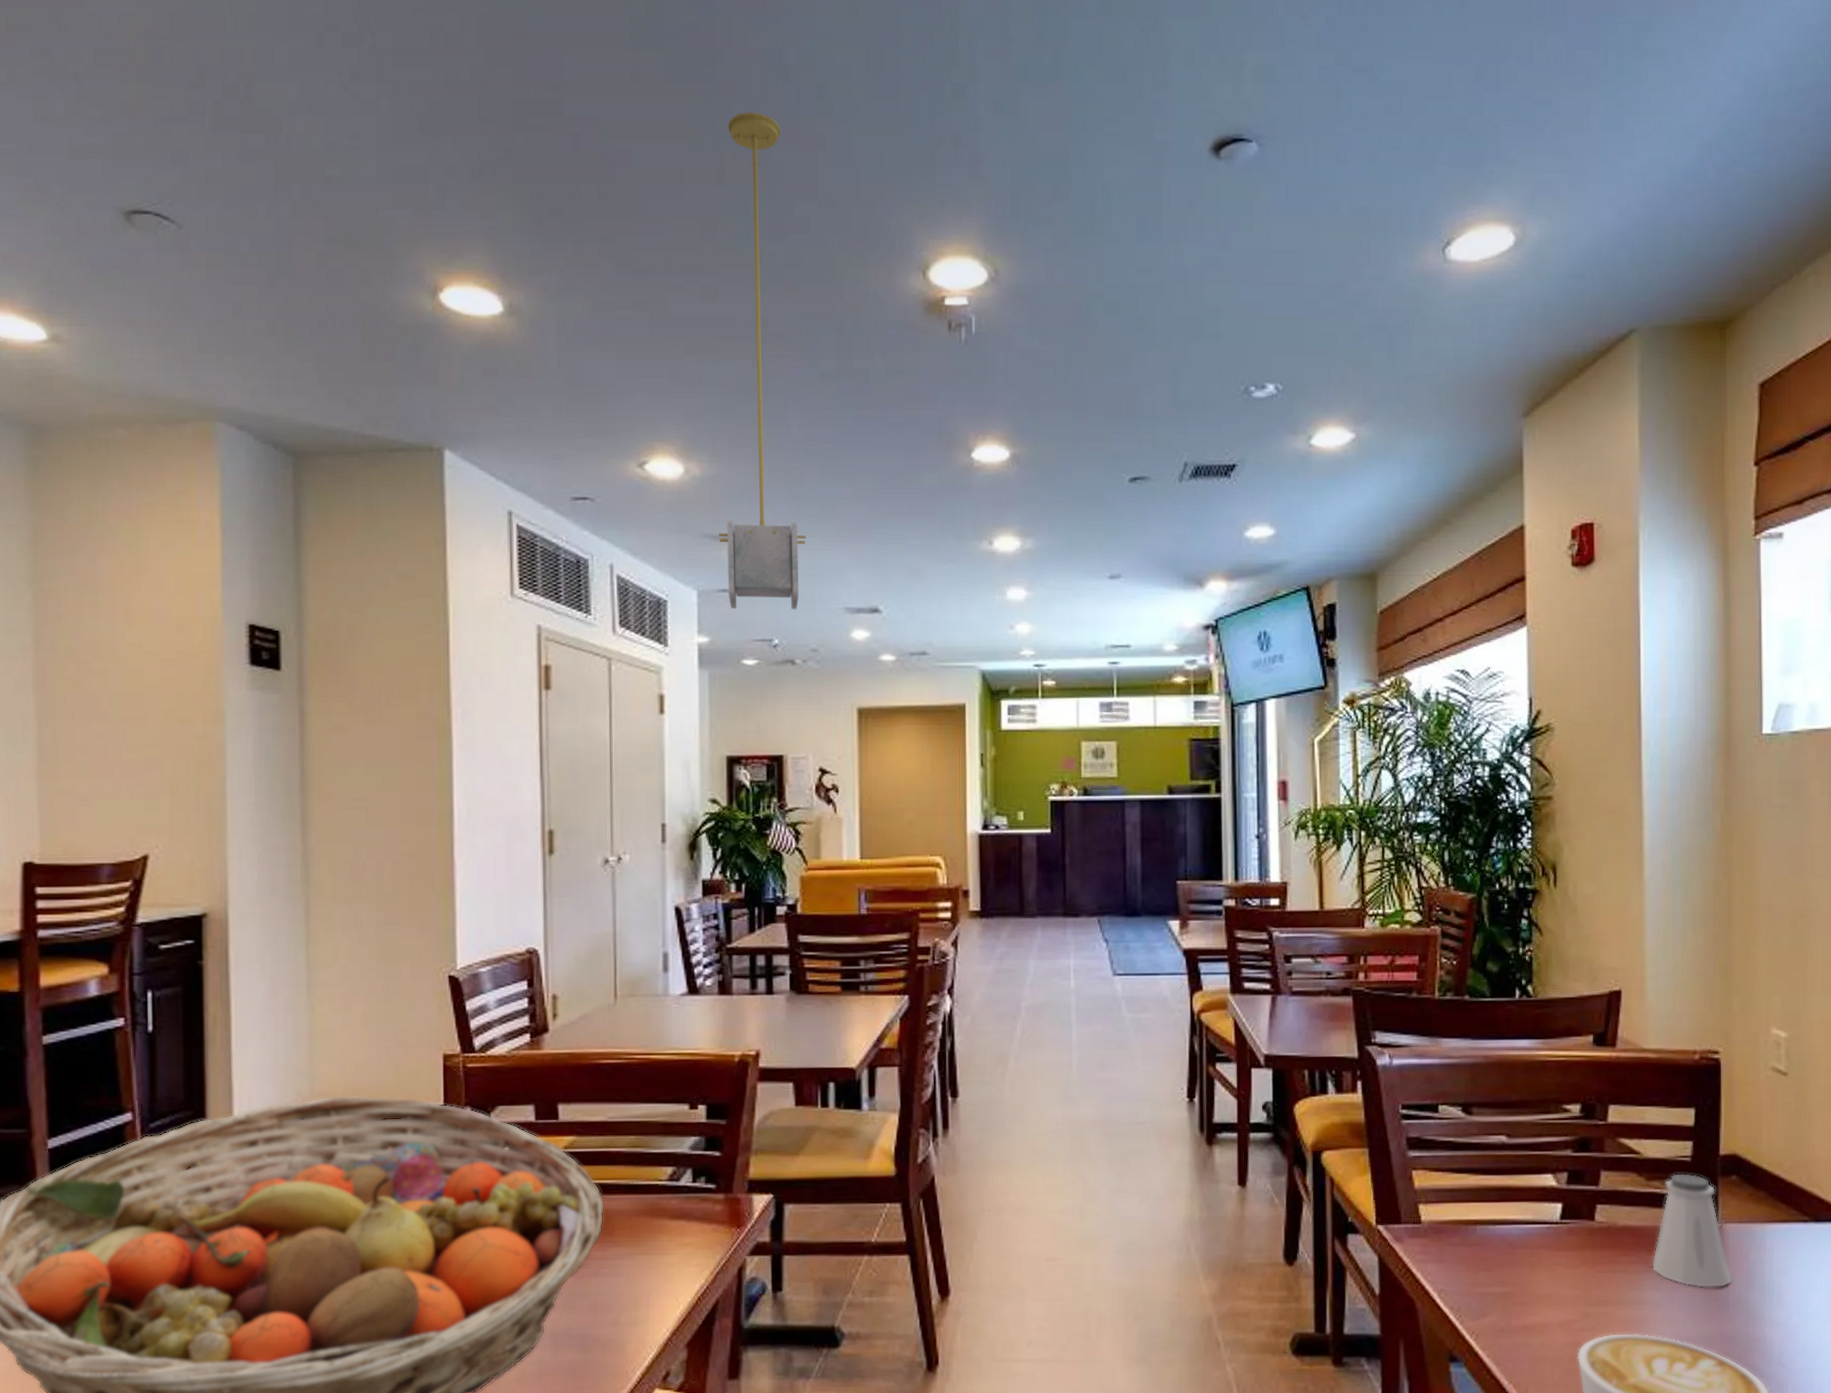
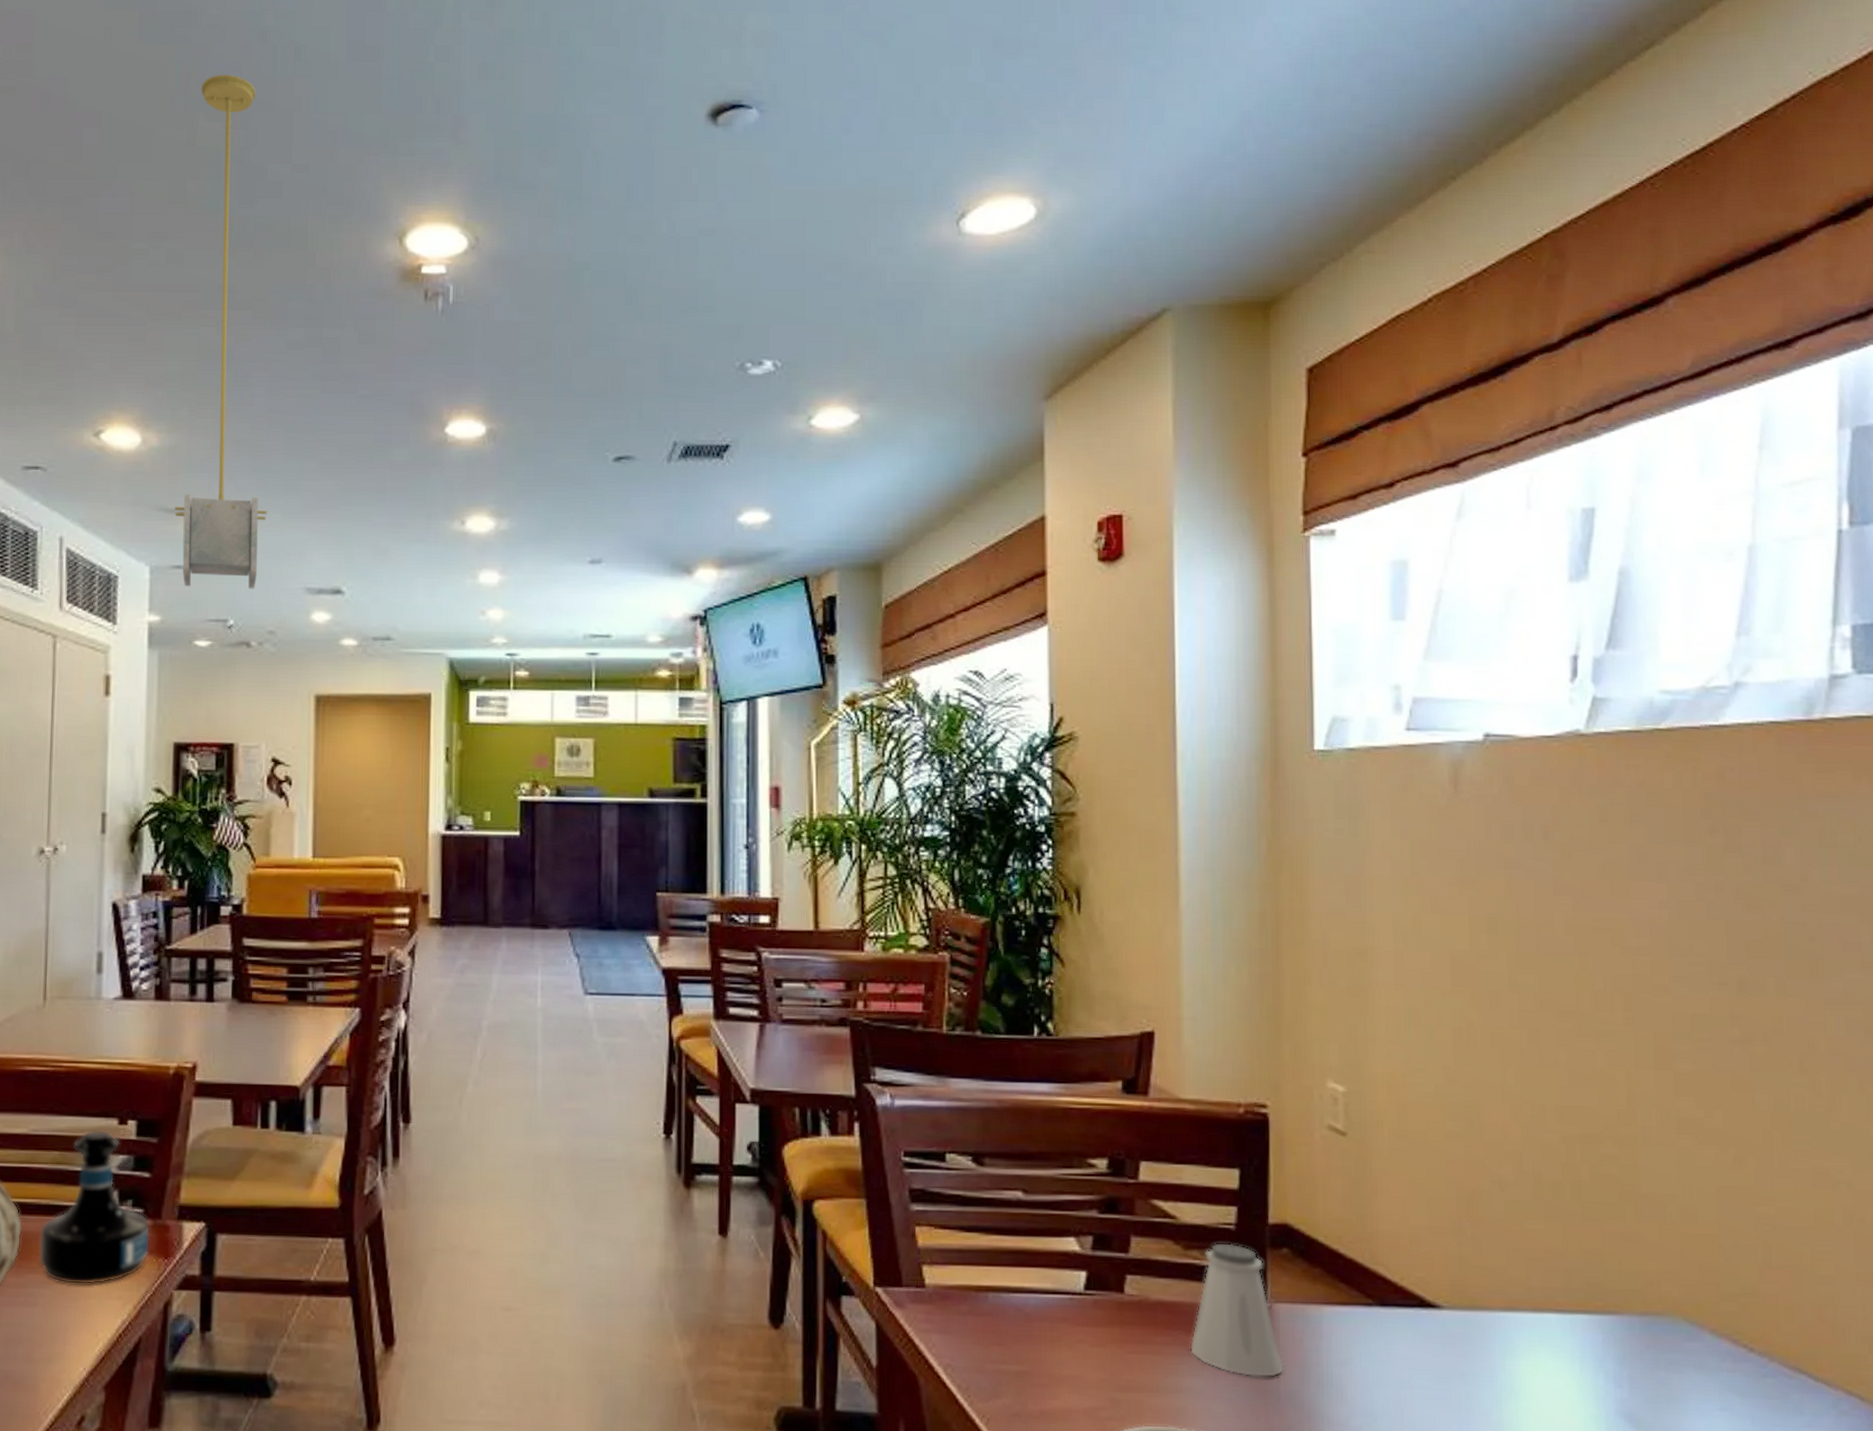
tequila bottle: none [620,1115,722,1256] -> present [38,1130,150,1285]

